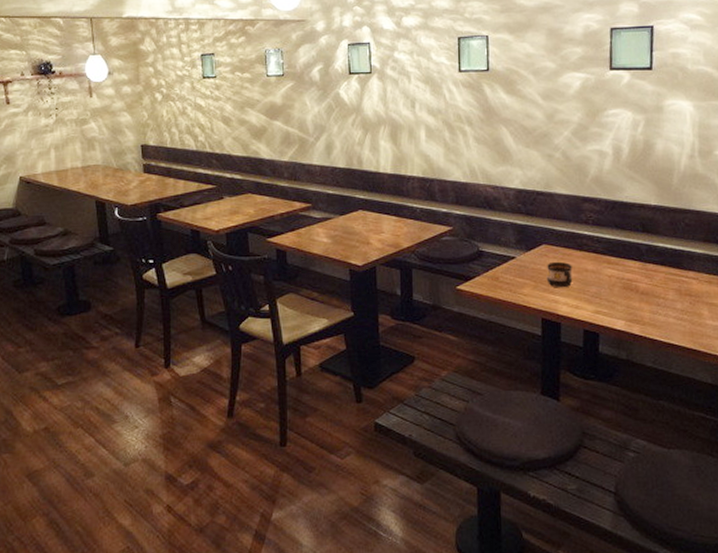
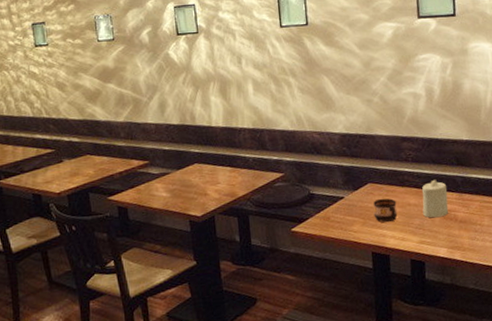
candle: none [600,245,630,287] -> present [422,179,449,218]

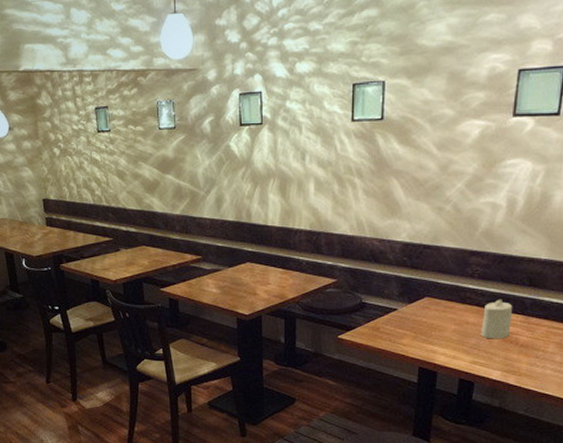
cup: present [373,198,398,223] -> none [426,314,453,339]

